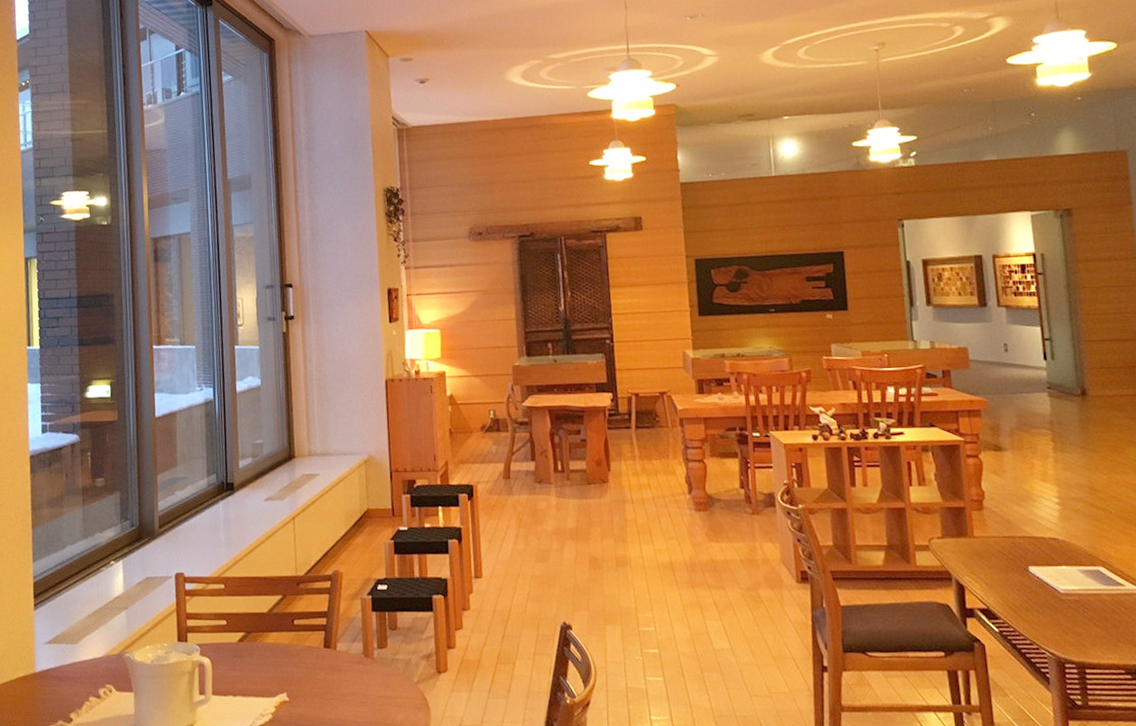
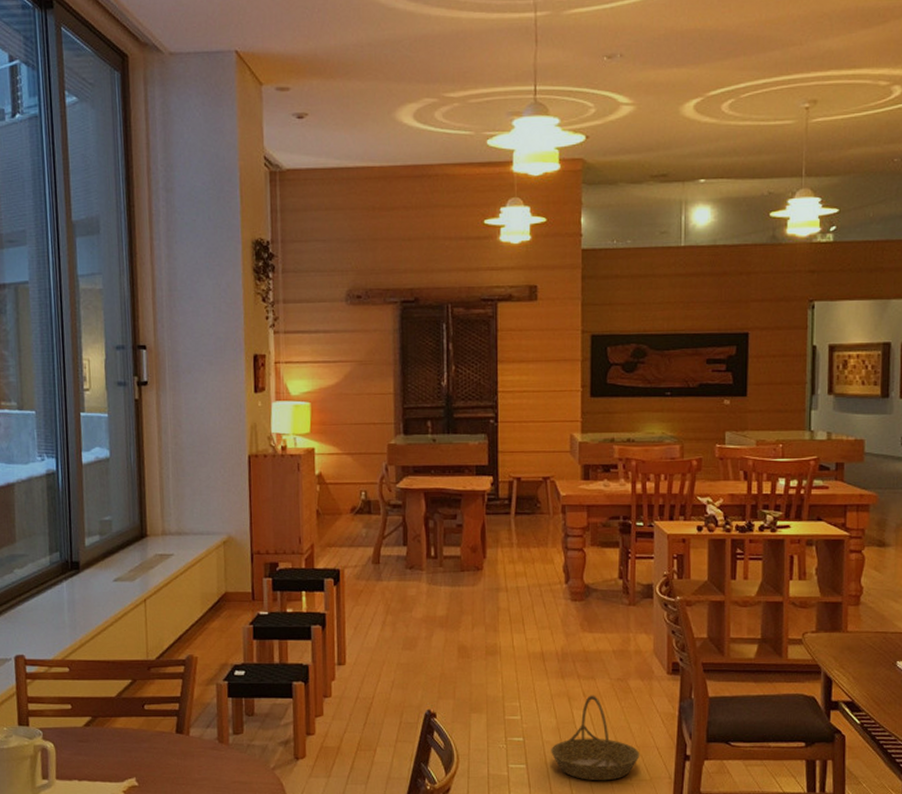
basket: none [687,605,777,694] -> present [551,695,640,781]

